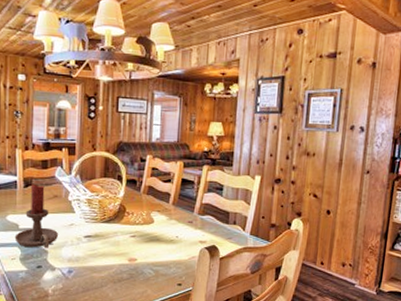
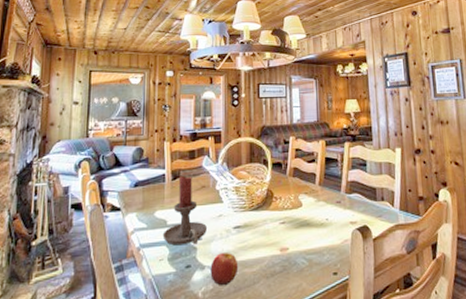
apple: none [60,258,88,286] -> present [210,253,239,286]

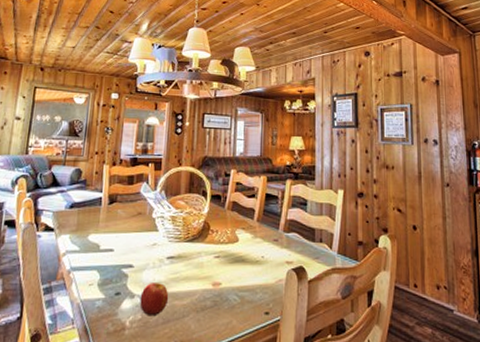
candle holder: present [162,176,207,245] -> none [94,201,140,272]

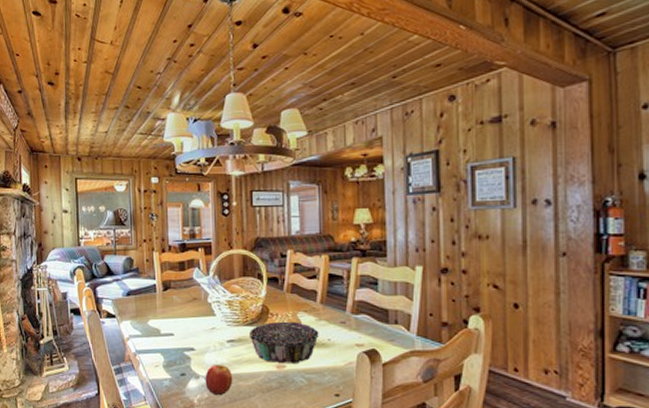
decorative bowl: none [188,238,254,281] -> present [248,321,319,363]

